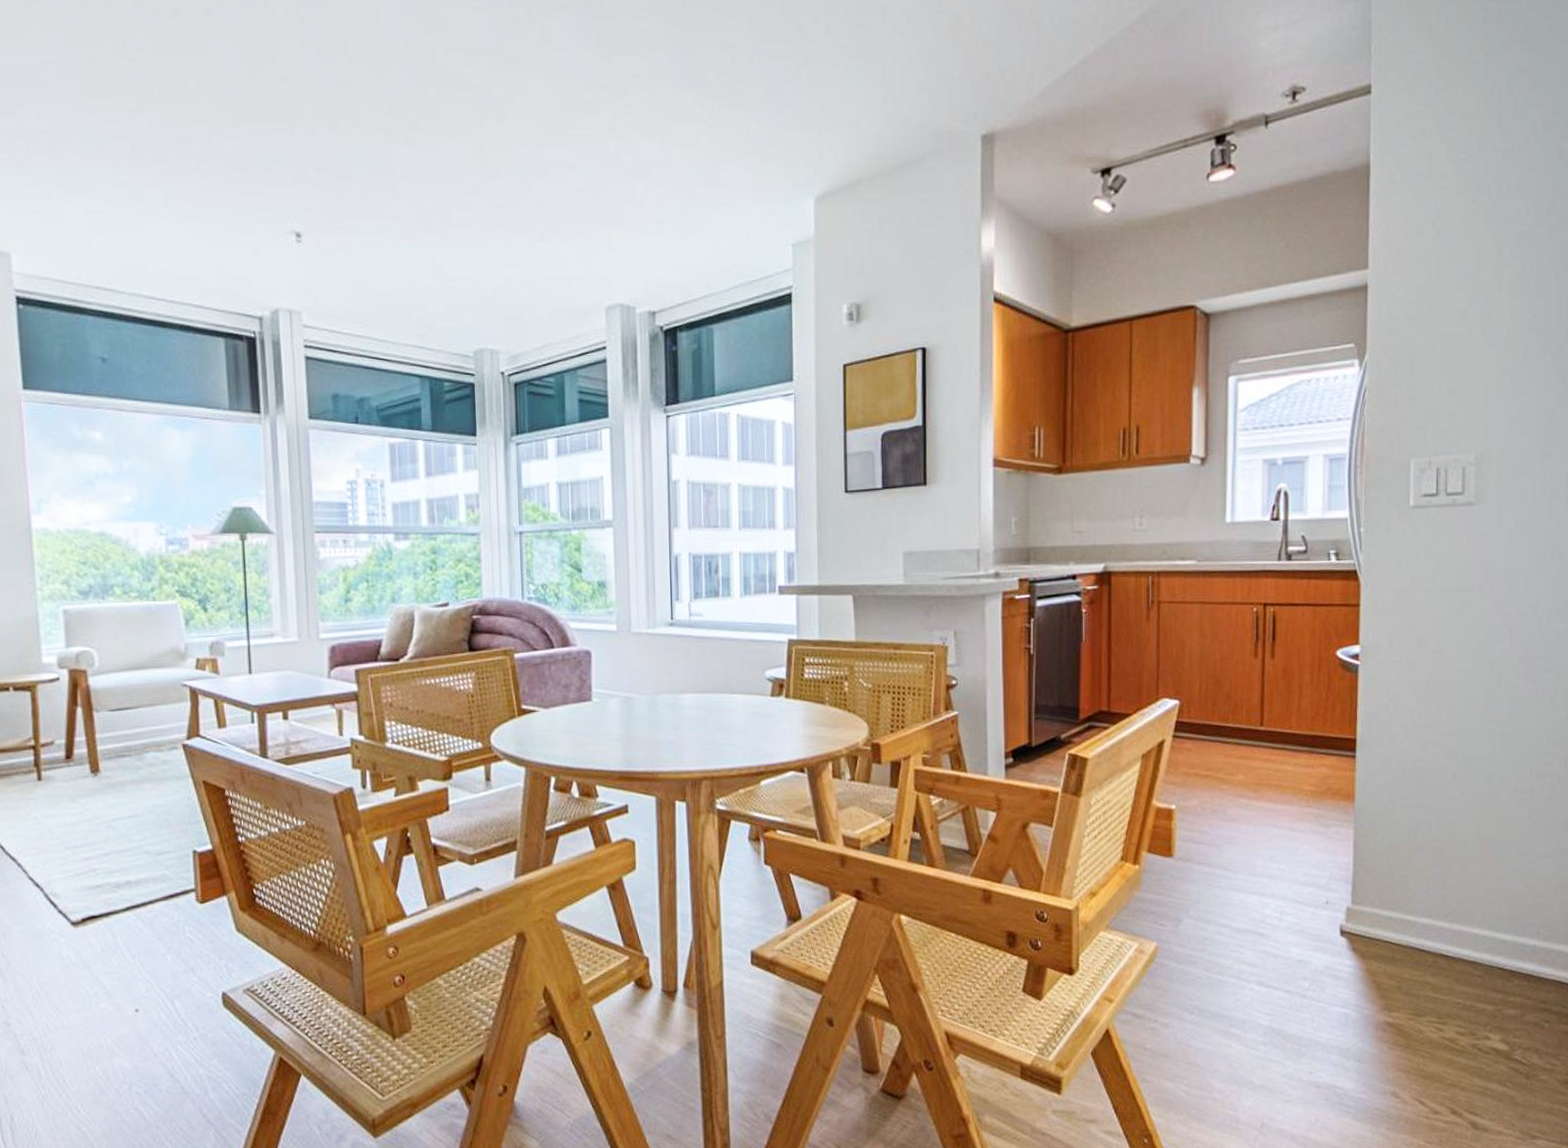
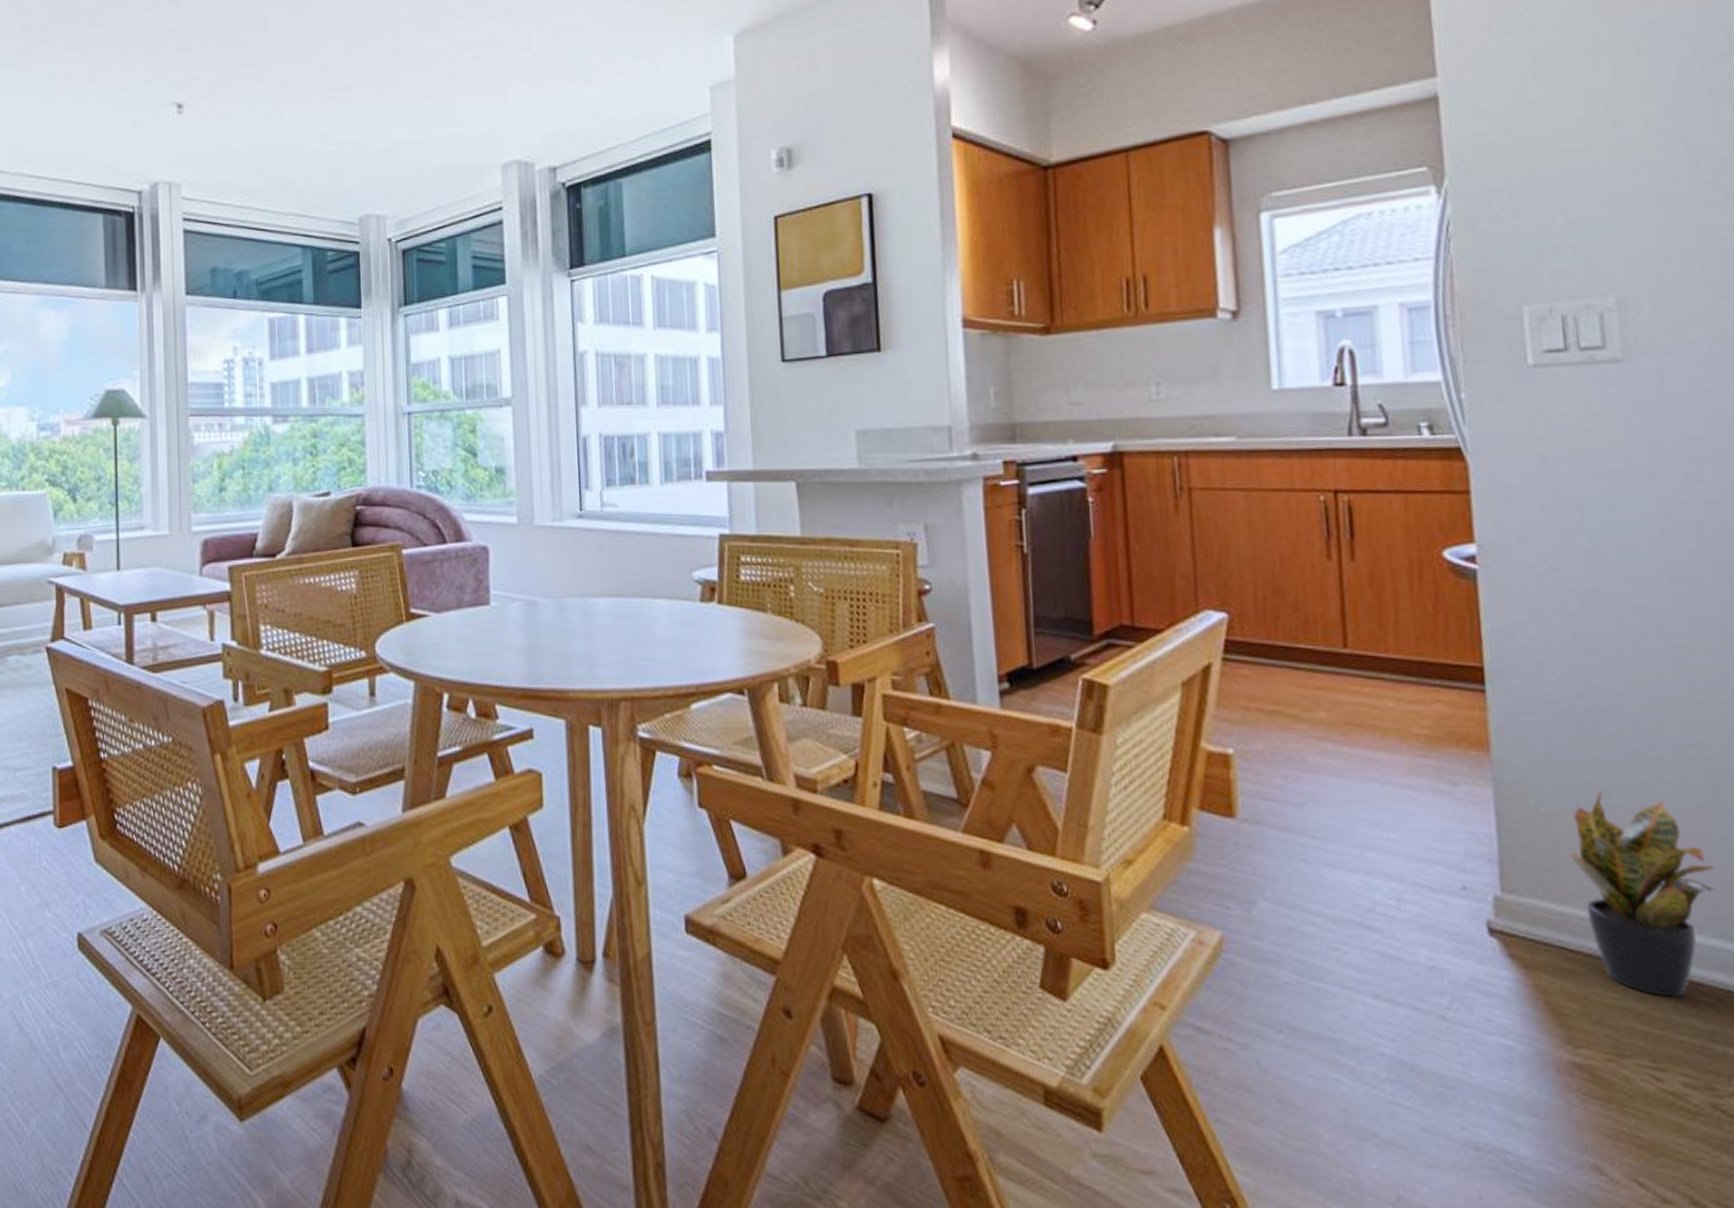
potted plant: none [1401,827,1495,974] -> present [1570,790,1721,999]

